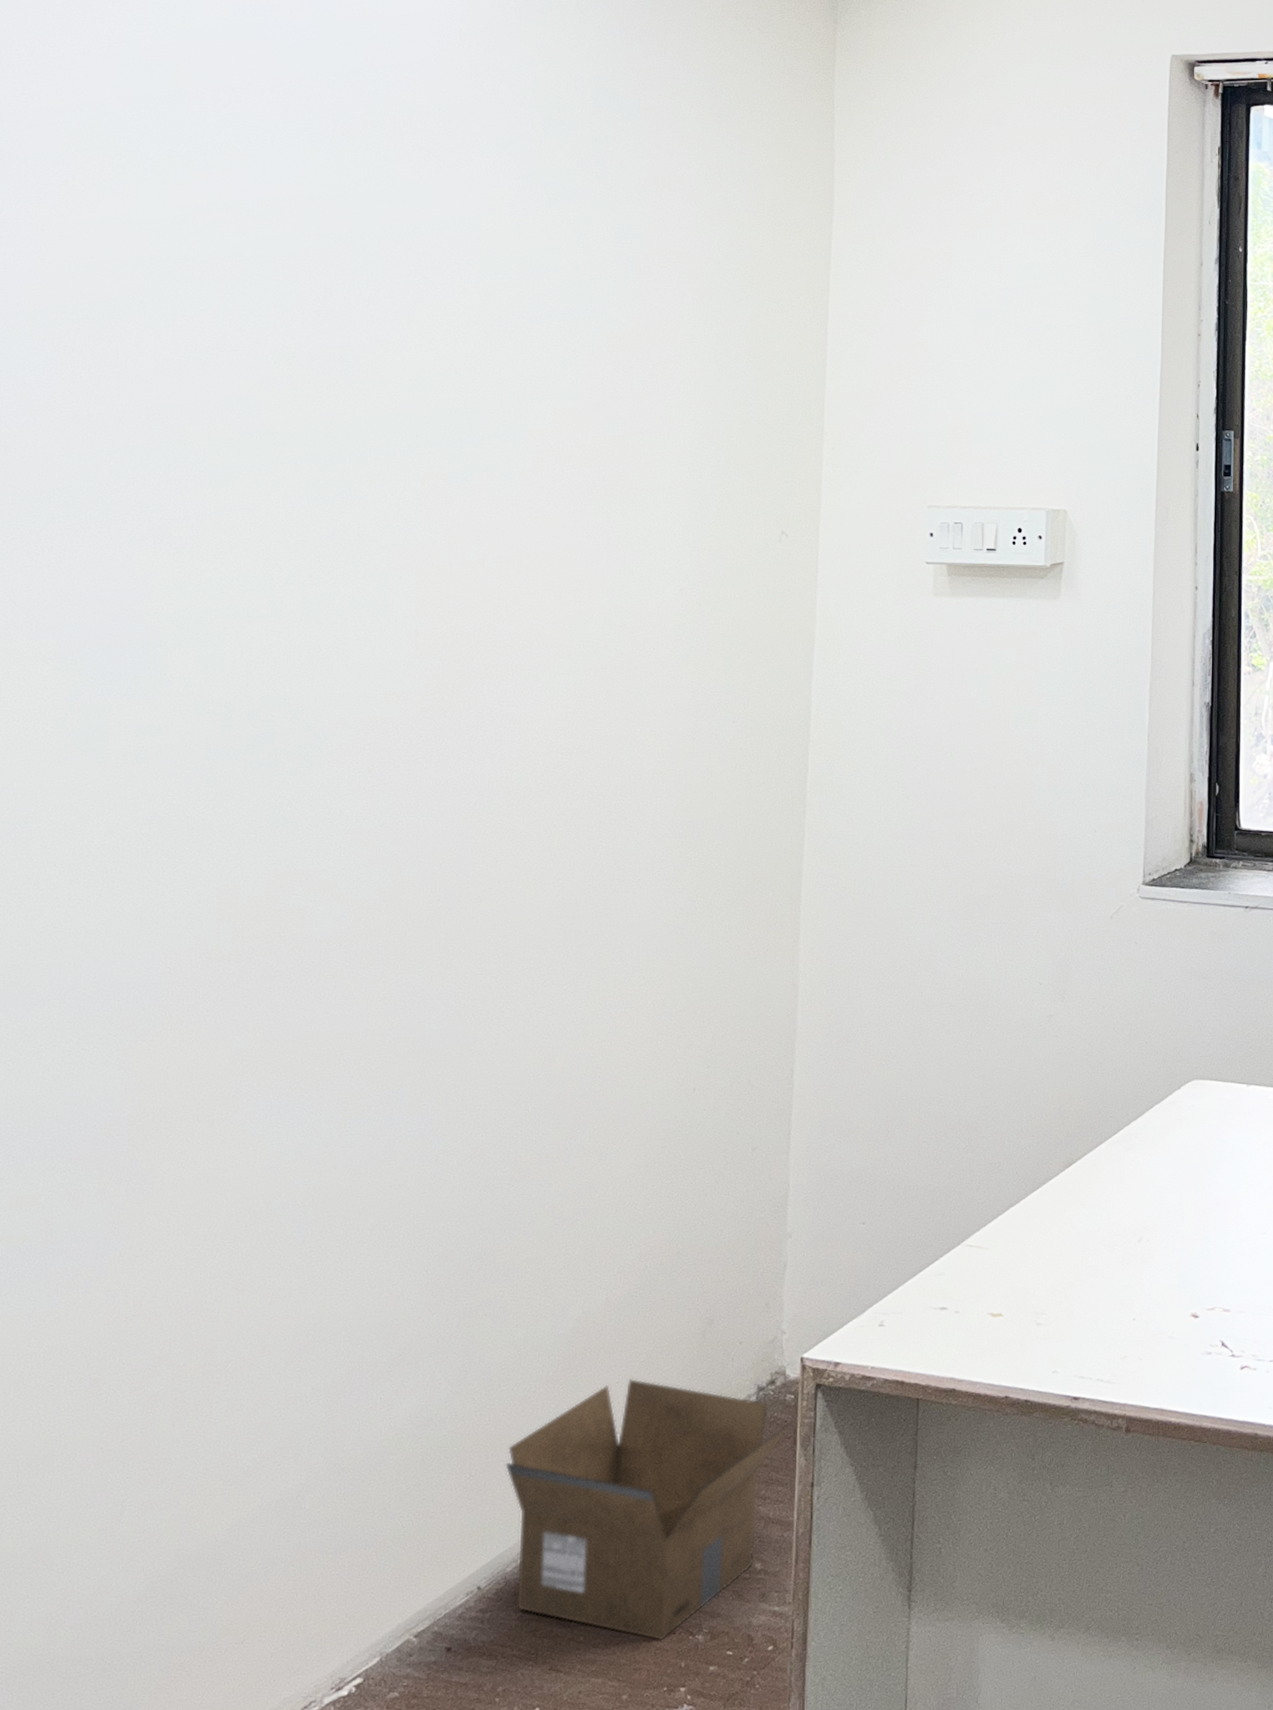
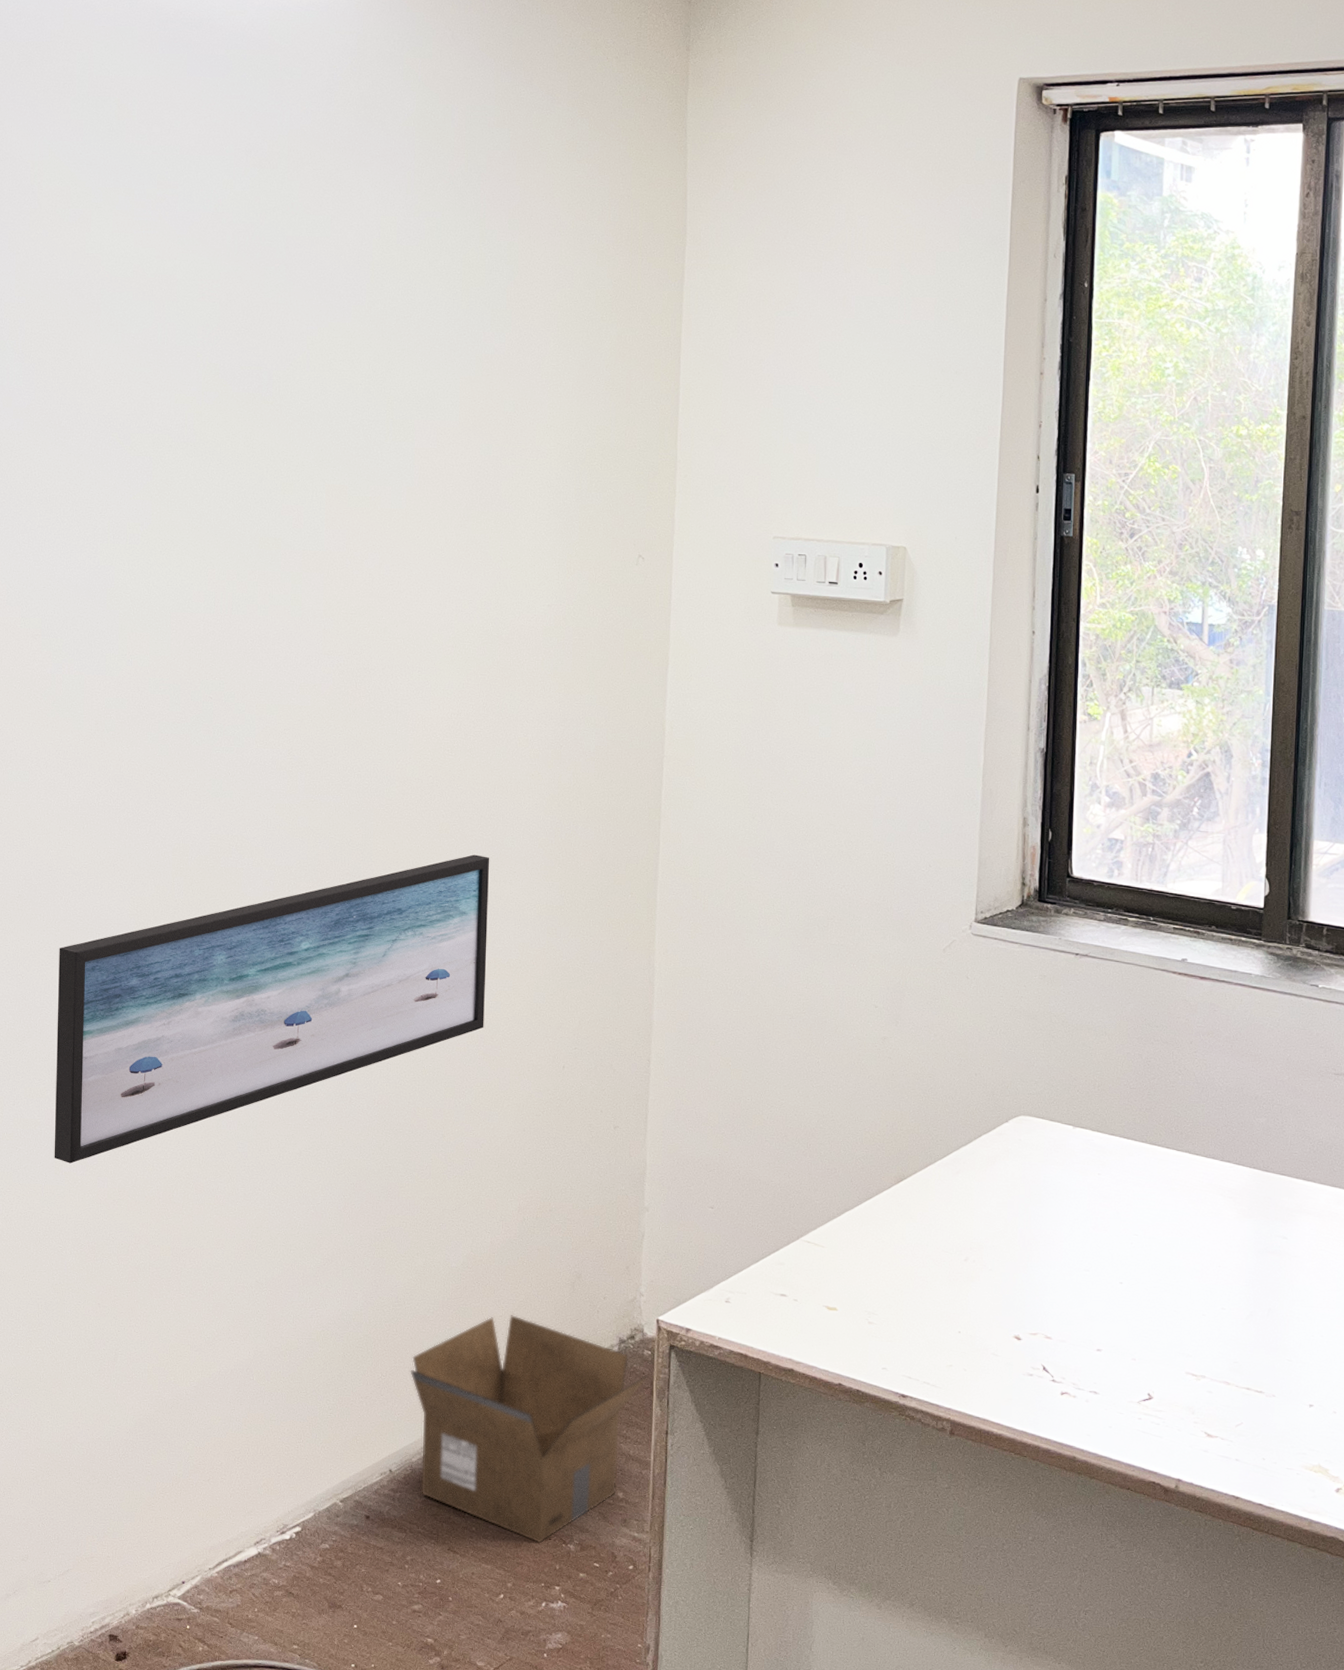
wall art: none [47,864,610,1281] -> present [54,854,490,1164]

